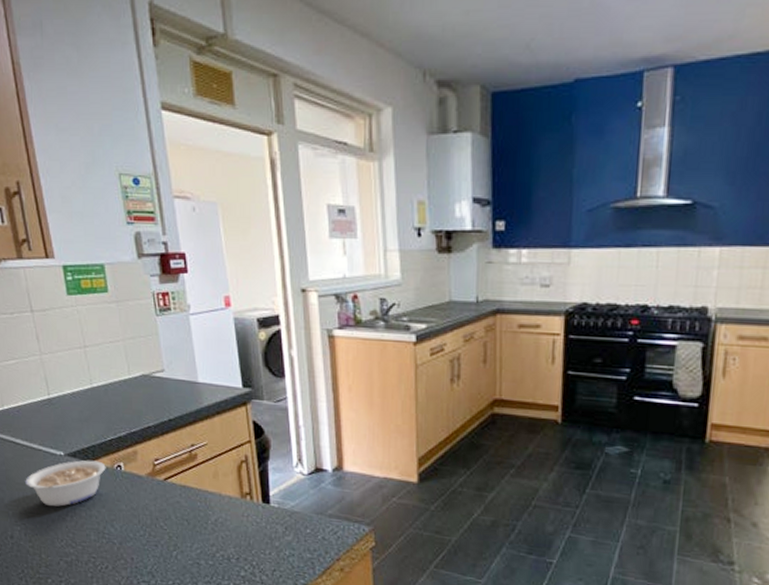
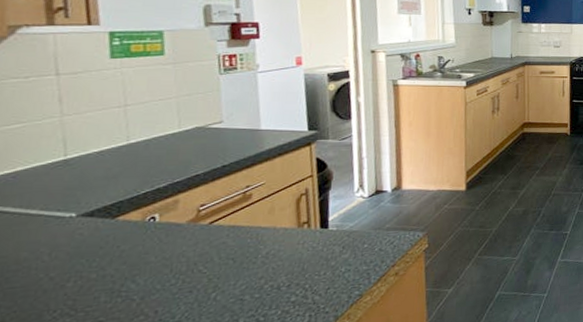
legume: present [25,460,106,507] -> none [8,216,135,276]

